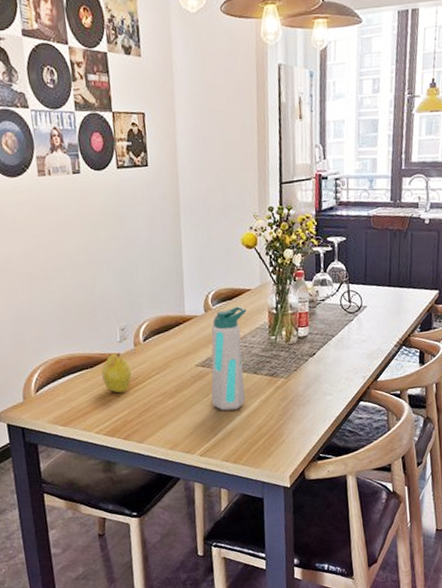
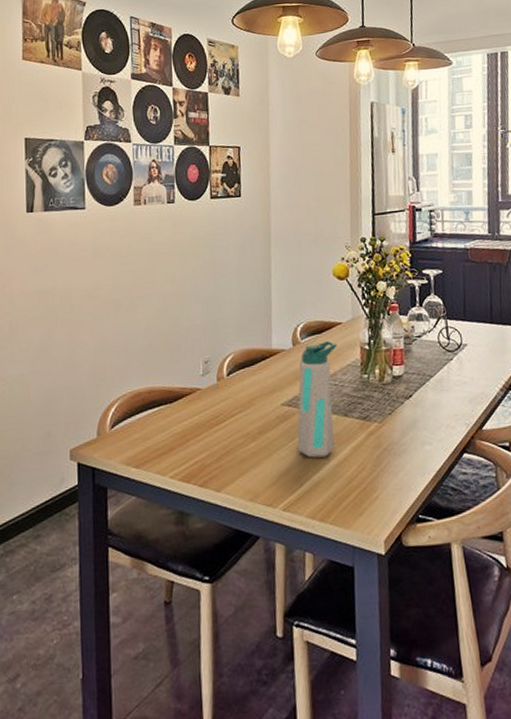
fruit: present [101,353,132,393] -> none [180,387,213,433]

